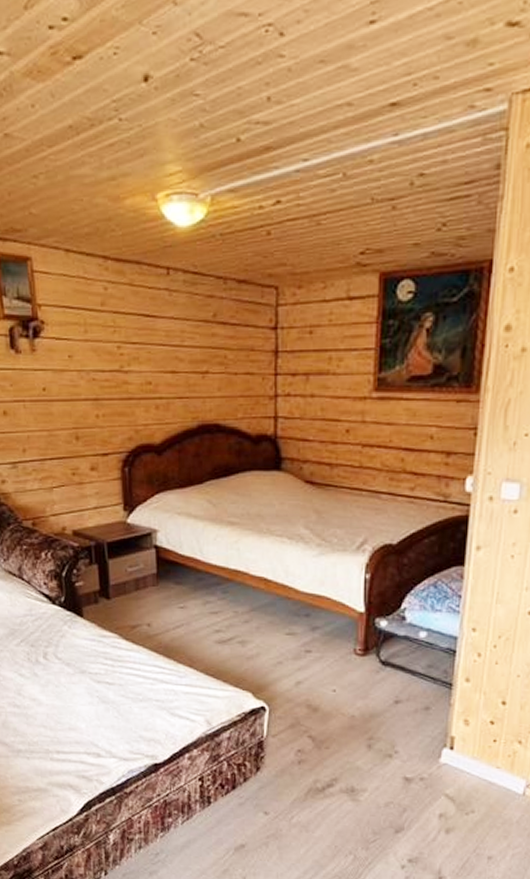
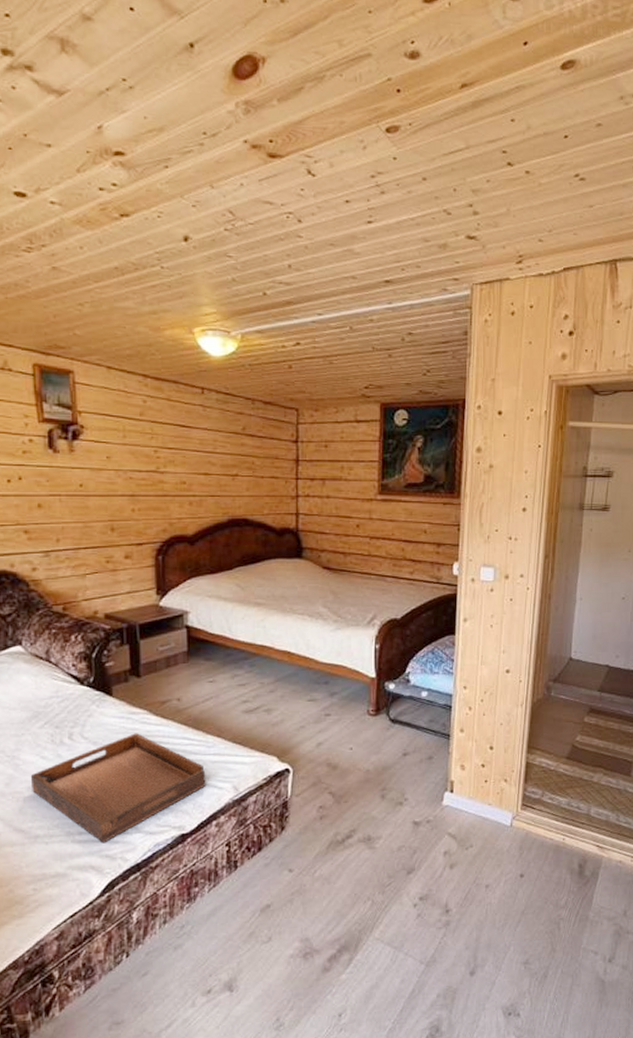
serving tray: none [10,657,178,764] -> present [30,733,206,844]

